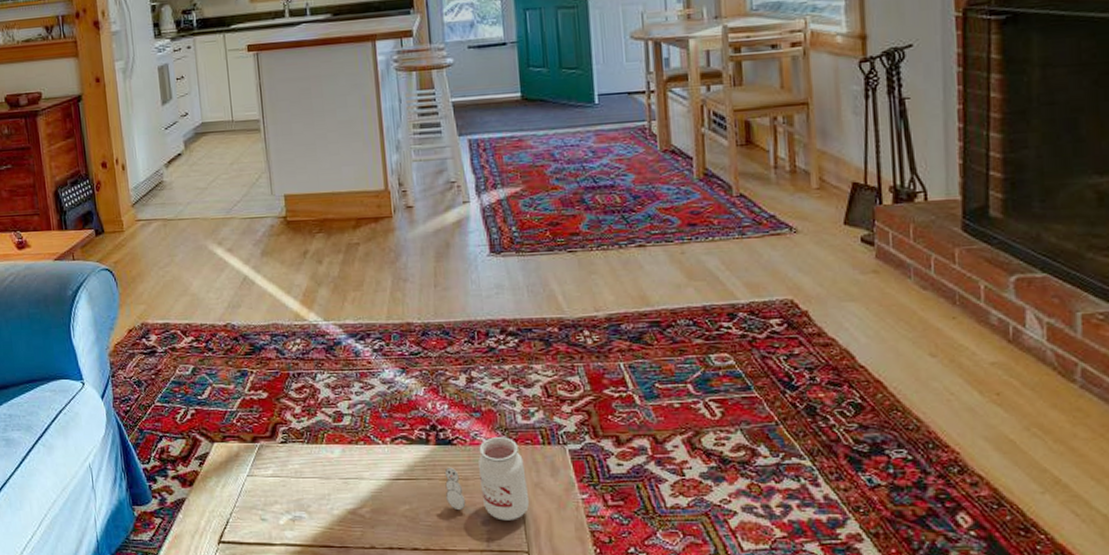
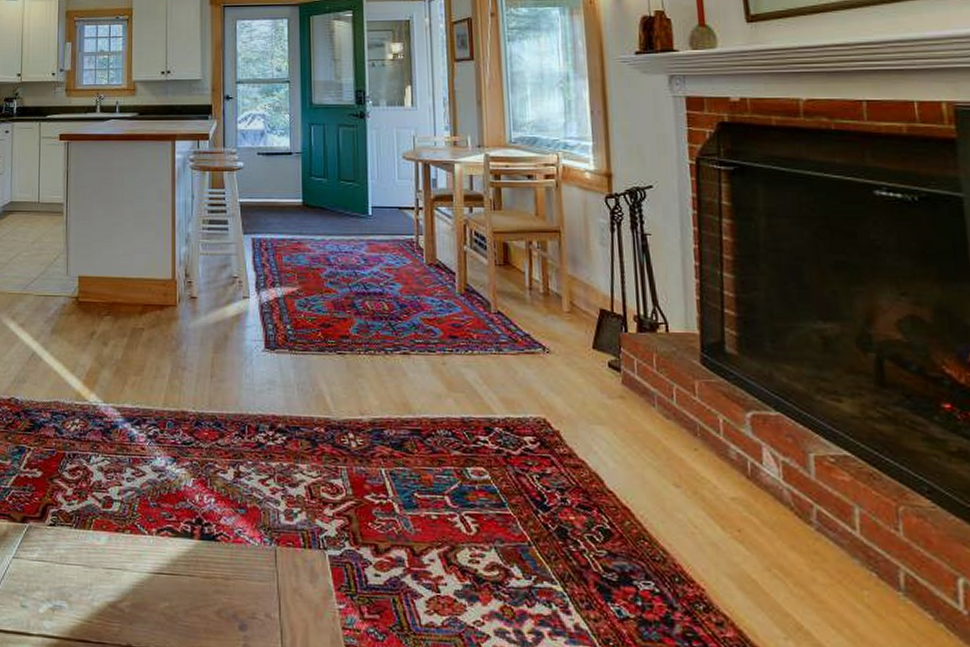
candle: present [444,437,530,521] -> none [206,536,288,627]

